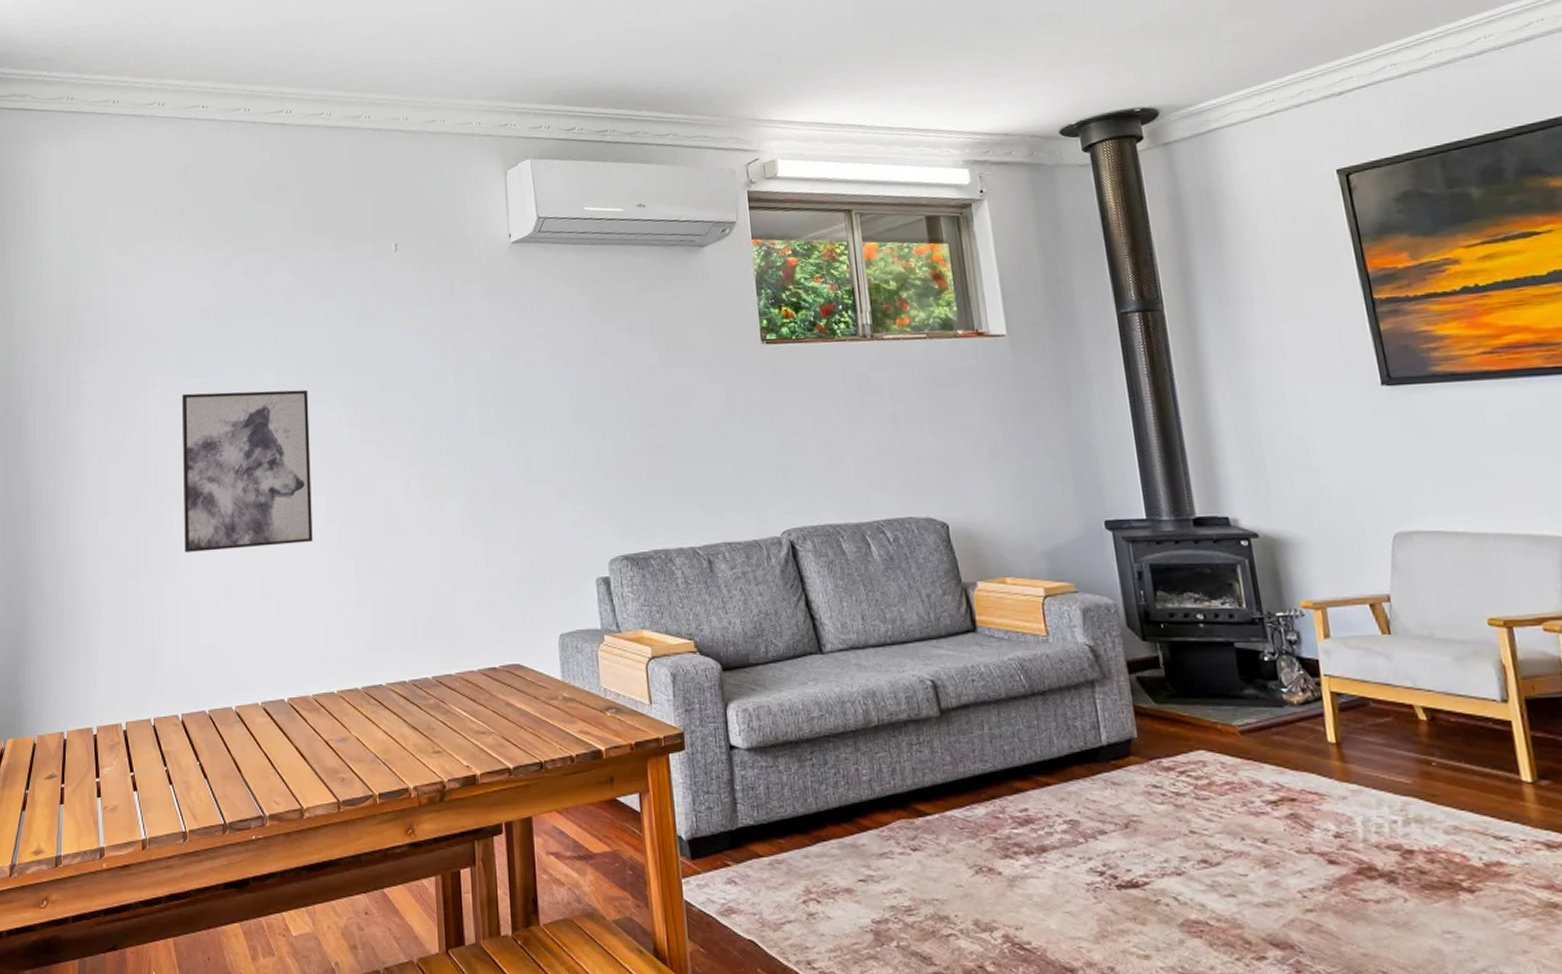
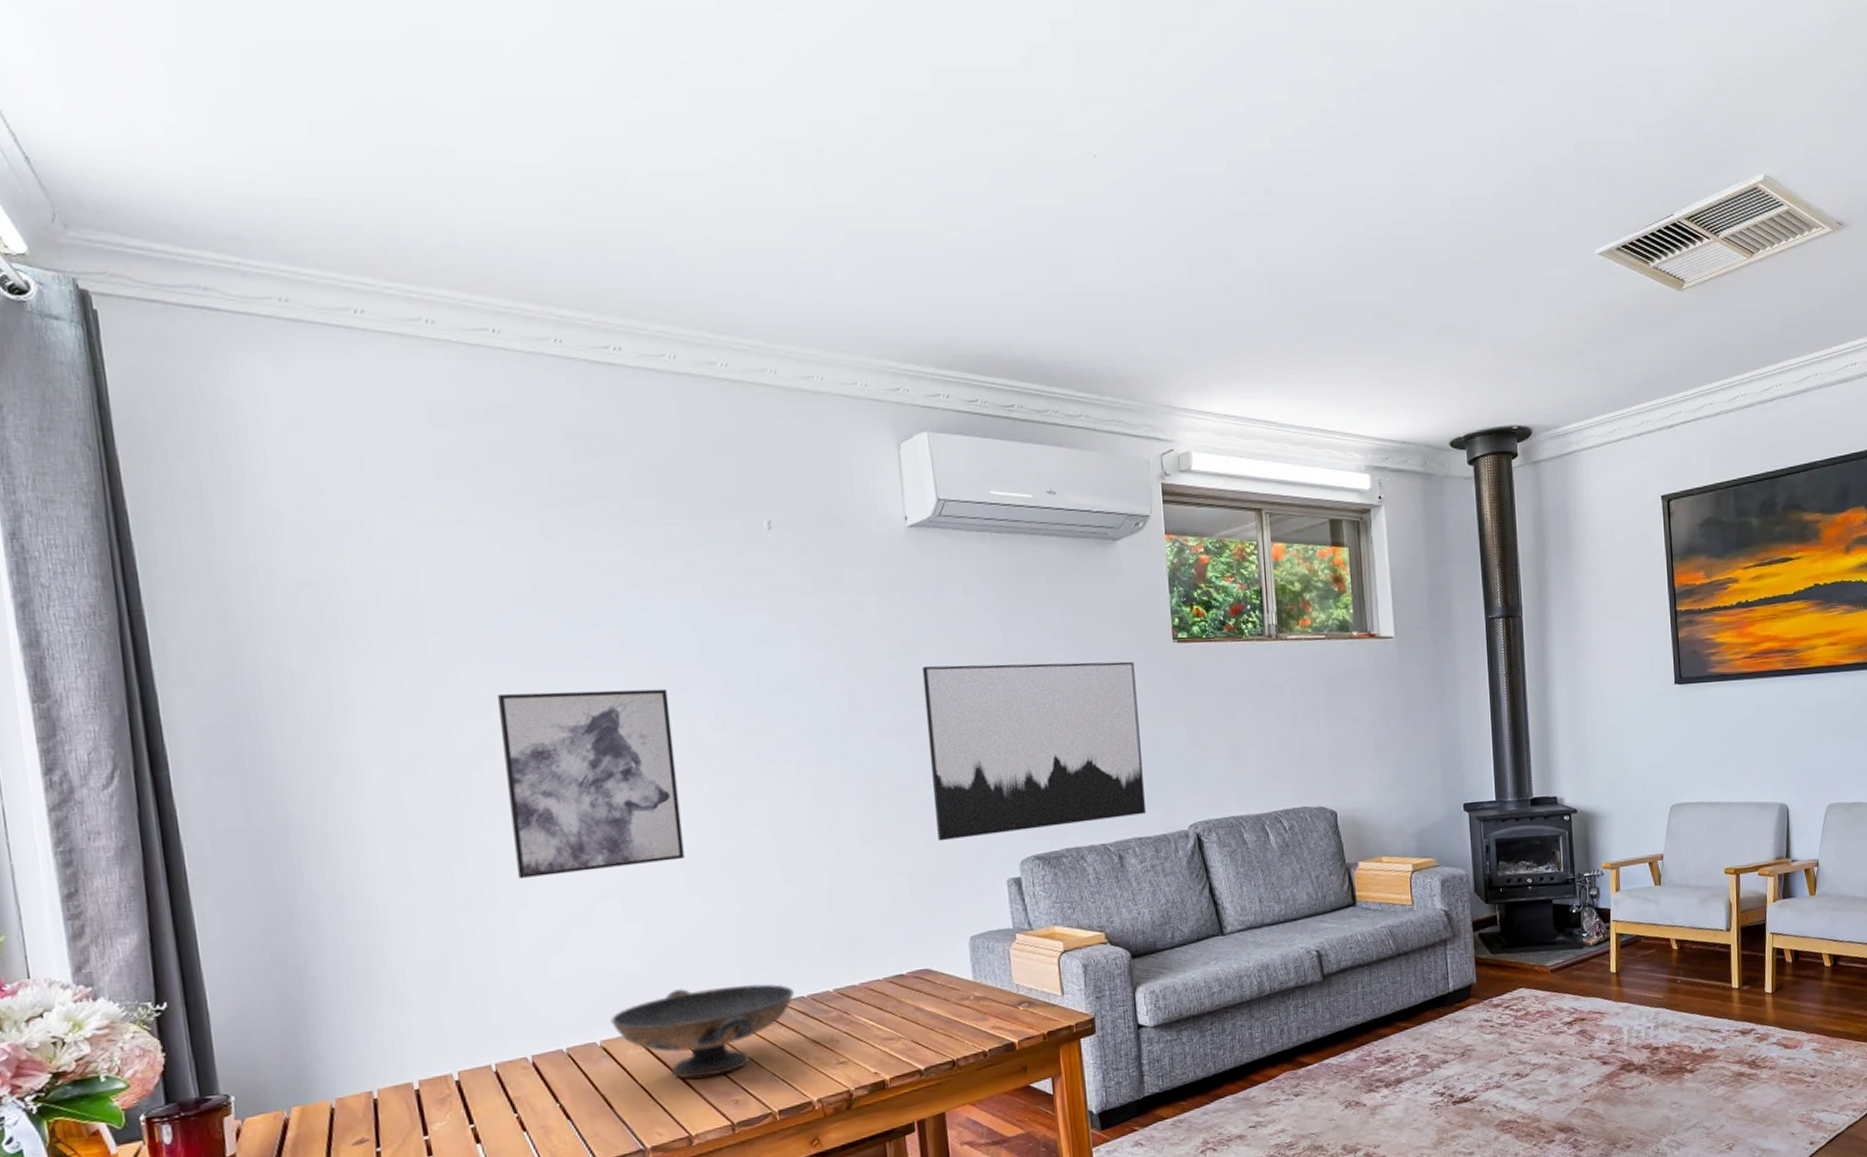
decorative bowl: none [245,664,398,751] -> present [610,984,795,1079]
wall art: none [520,363,735,537] -> present [922,661,1146,842]

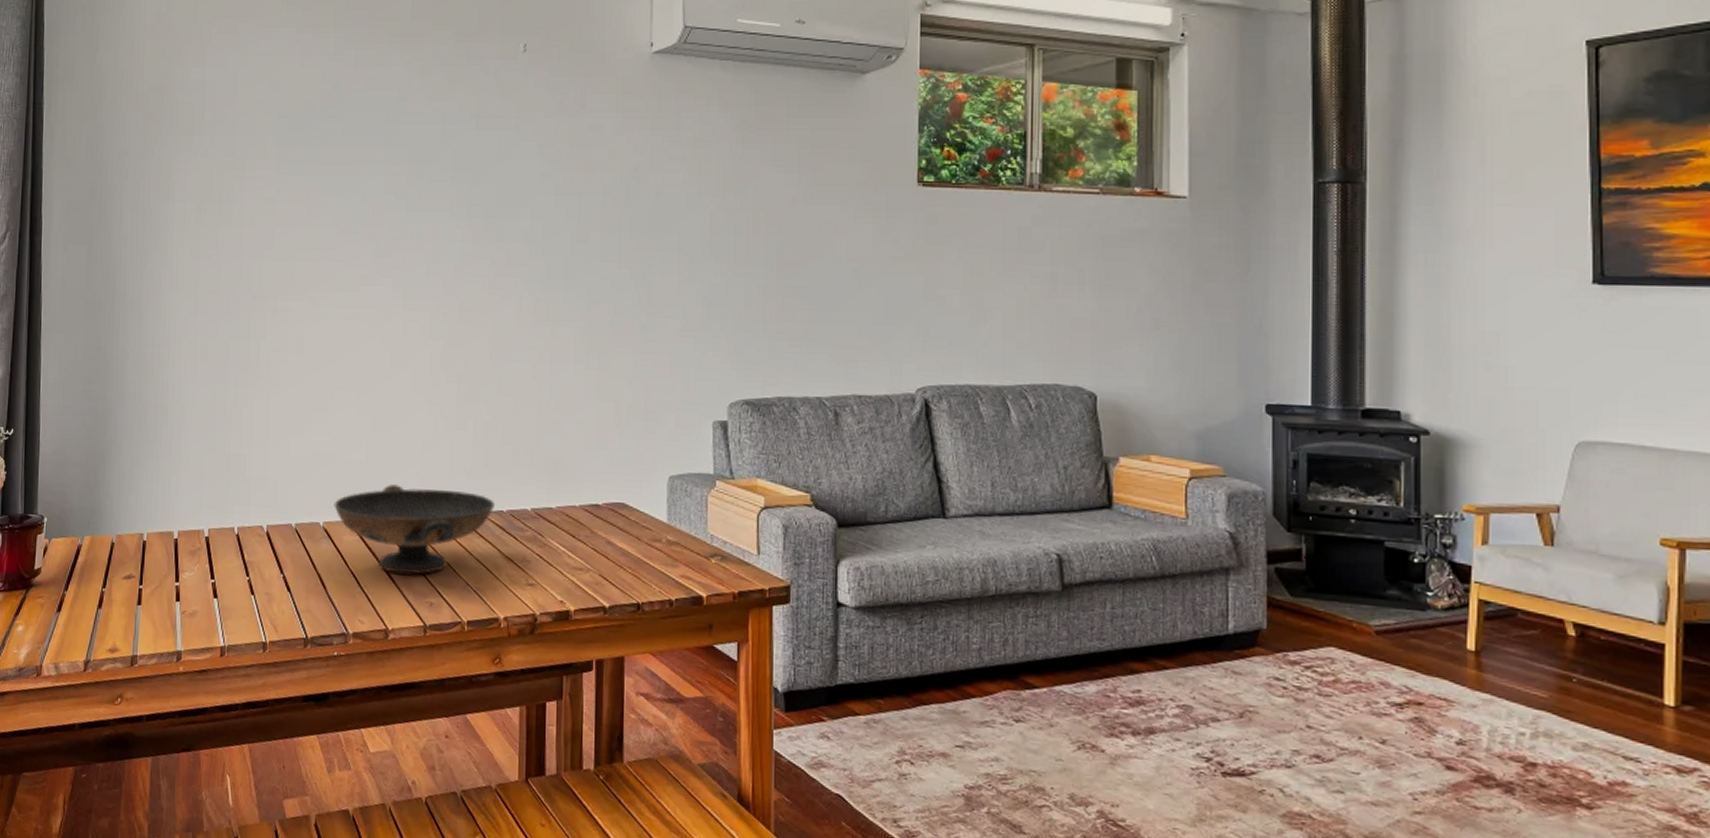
wall art: present [496,688,685,880] -> none [277,191,419,361]
wall art: present [922,661,1146,842] -> none [648,192,872,373]

